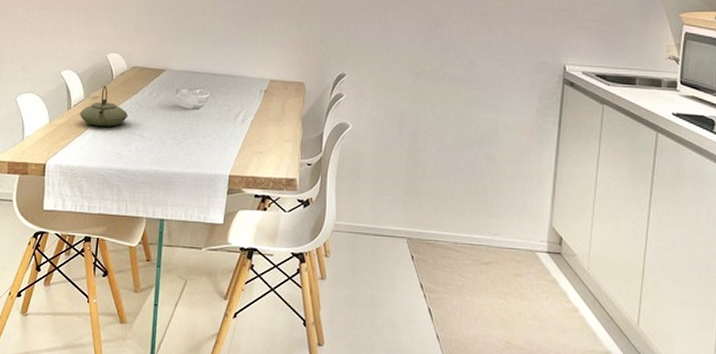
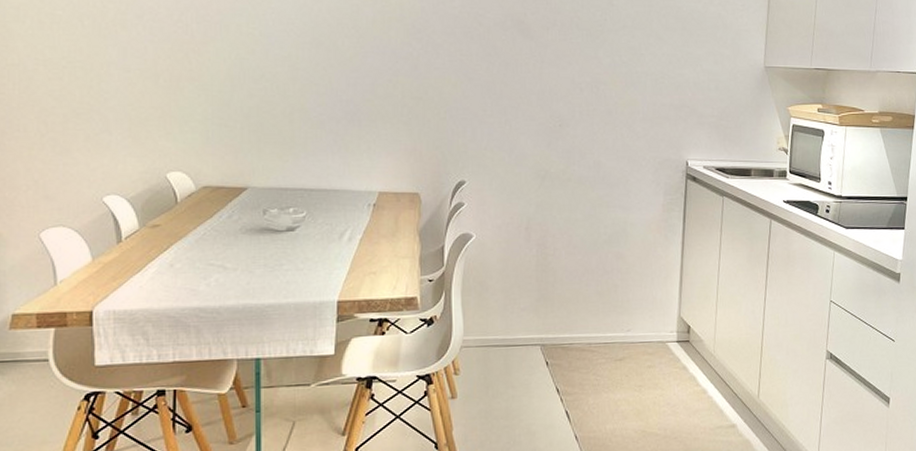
teapot: present [79,85,129,127] -> none [134,211,203,260]

